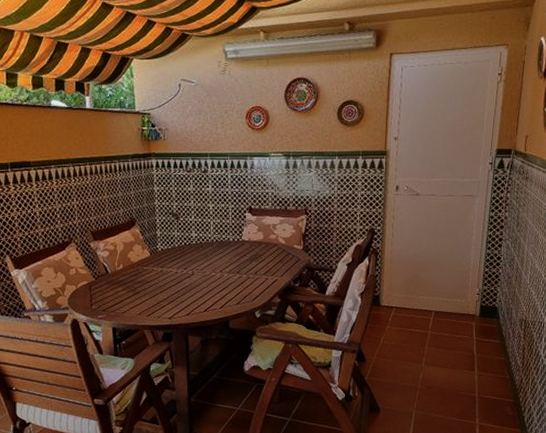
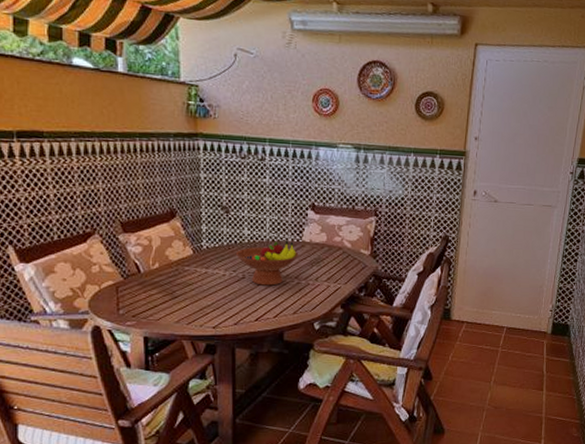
fruit bowl: none [185,241,240,280] -> present [235,241,299,286]

